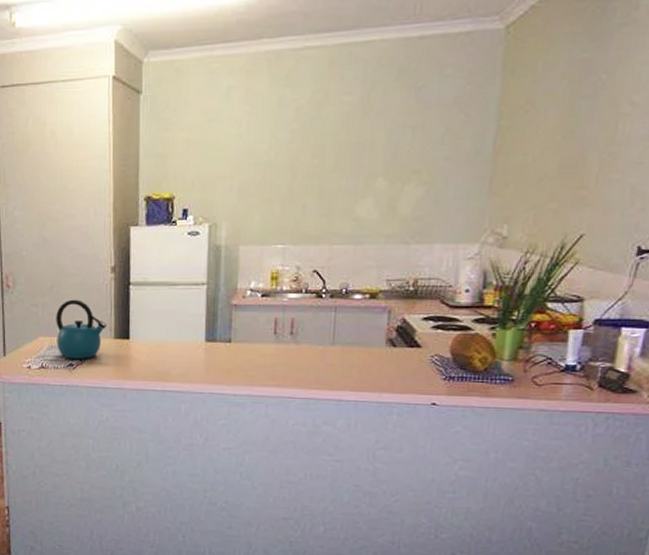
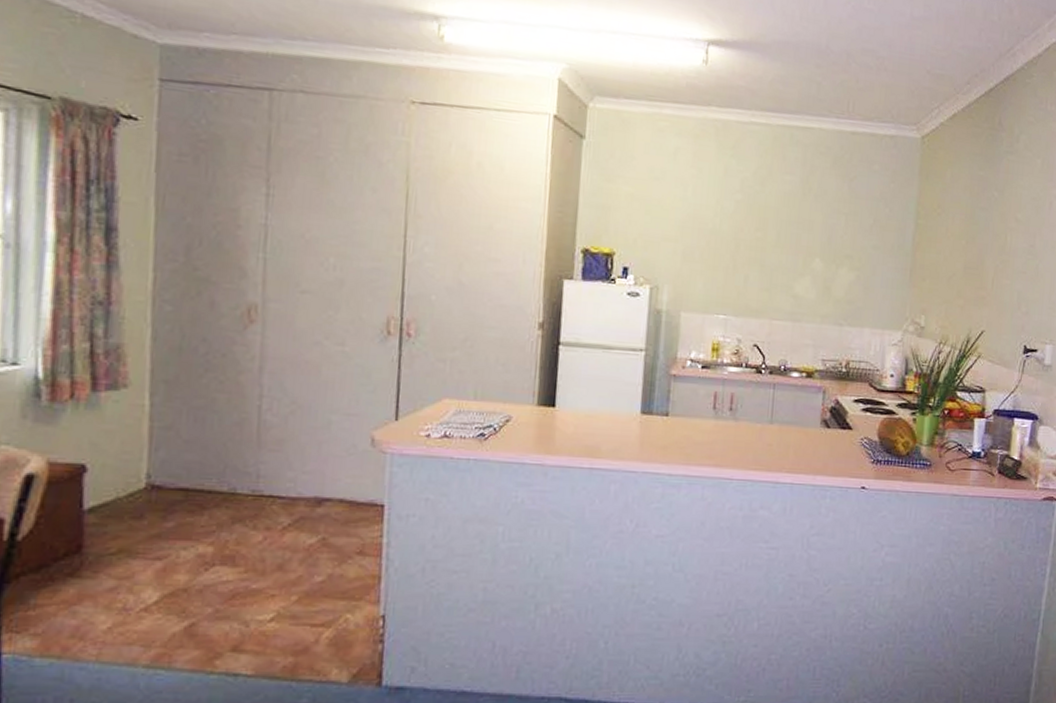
kettle: present [56,299,106,359] -> none [466,356,529,429]

